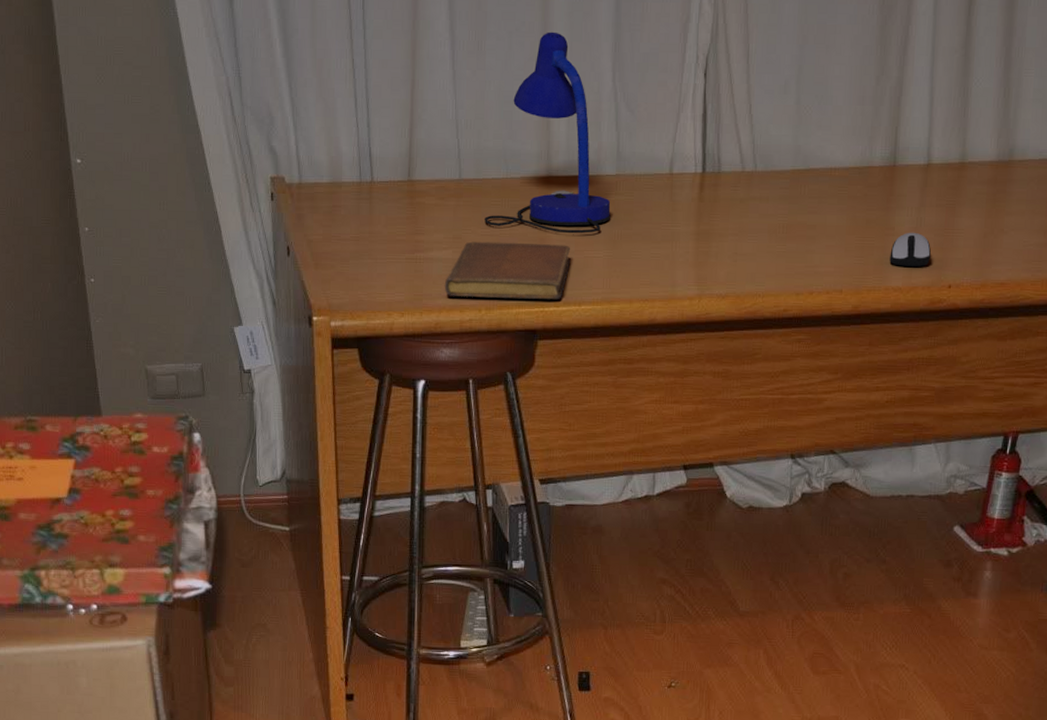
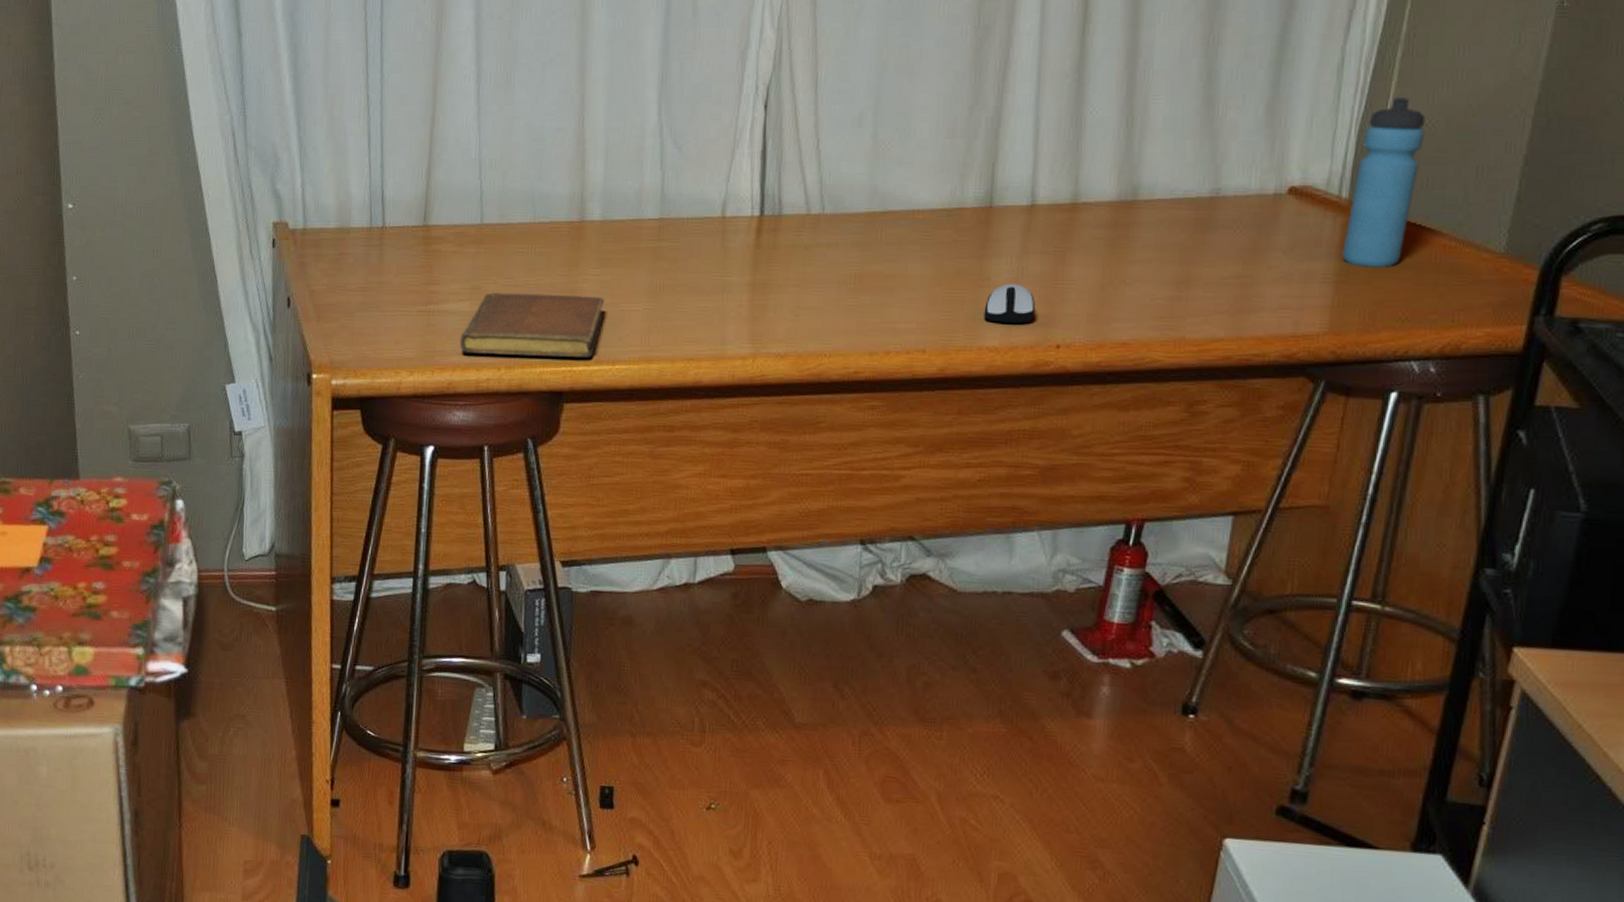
desk lamp: present [485,31,611,234] -> none [507,62,652,285]

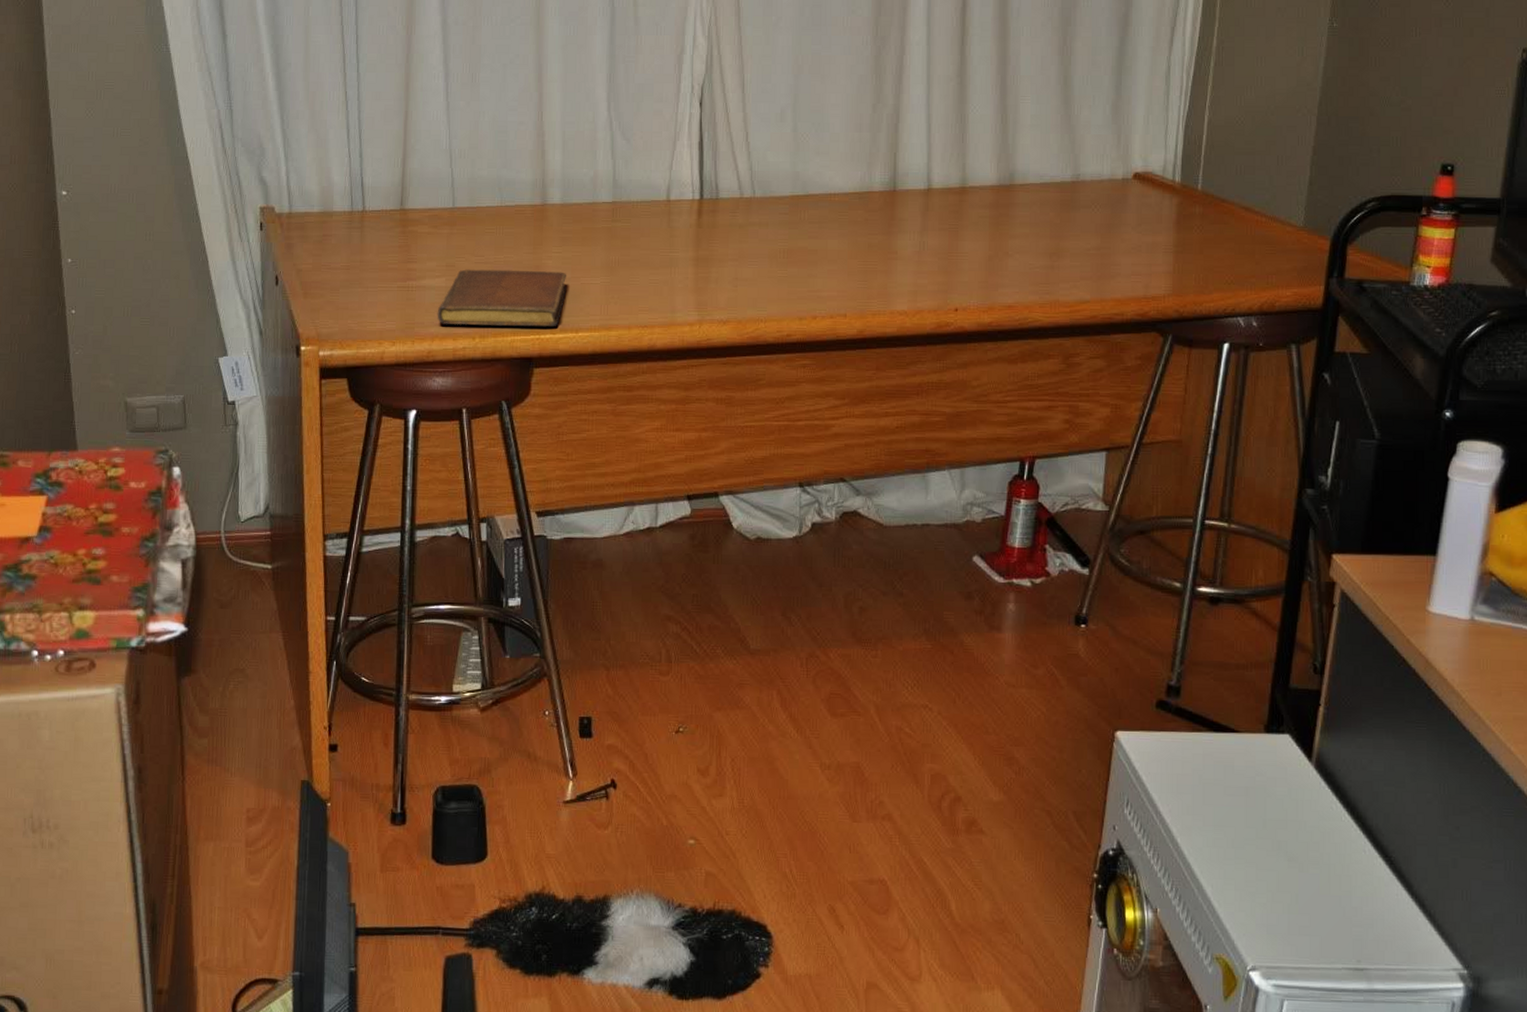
computer mouse: present [984,283,1035,324] -> none [893,256,935,290]
water bottle: present [1342,98,1426,268] -> none [1179,99,1236,240]

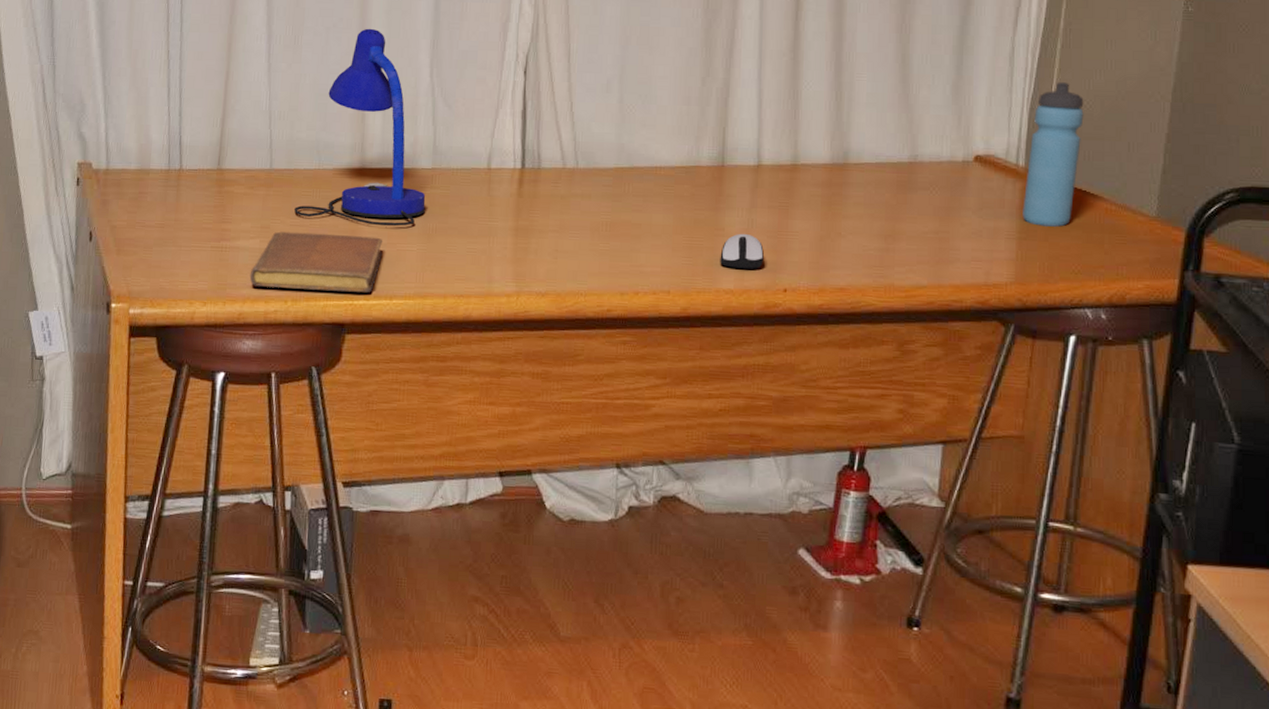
desk lamp: none [479,64,607,261] -> present [294,28,426,227]
computer mouse: none [893,256,935,290] -> present [720,233,764,269]
water bottle: none [1179,99,1236,240] -> present [1022,82,1084,227]

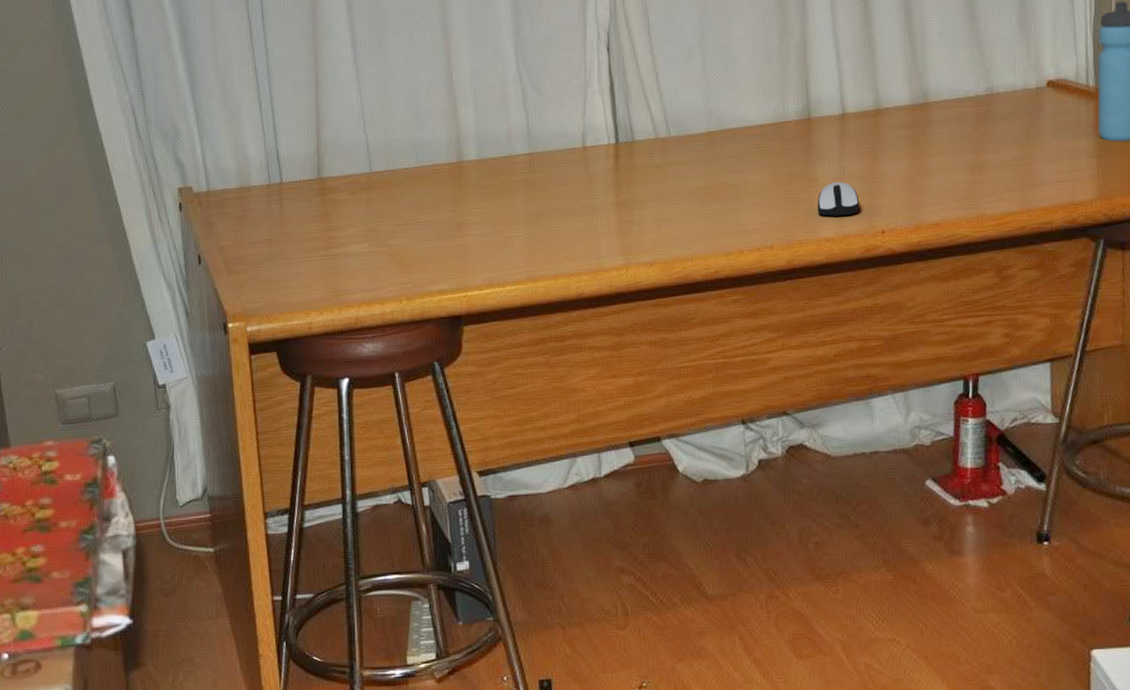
notebook: present [249,231,383,293] -> none [362,227,490,290]
desk lamp: present [294,28,426,227] -> none [399,23,527,216]

